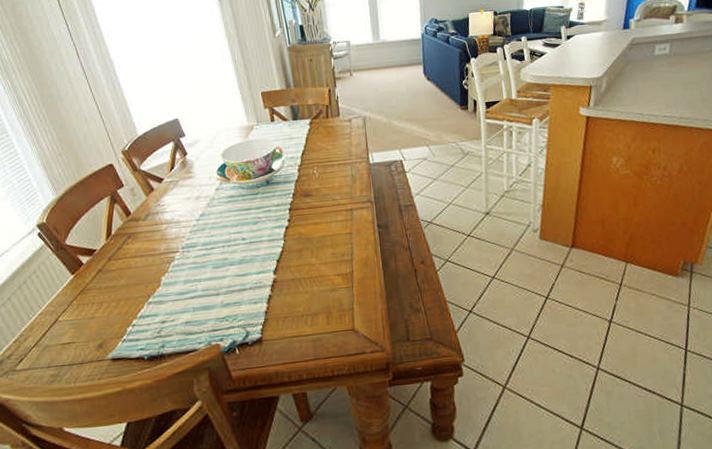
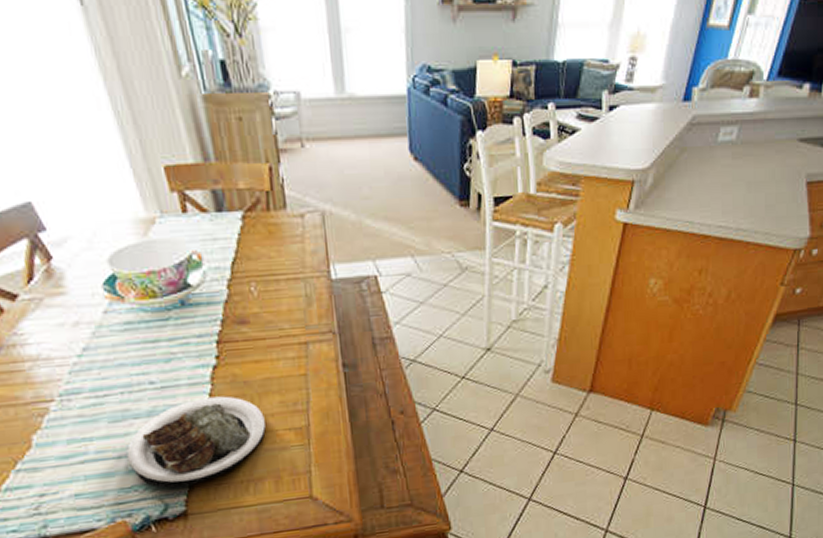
plate: none [223,249,321,320] -> present [126,396,266,489]

